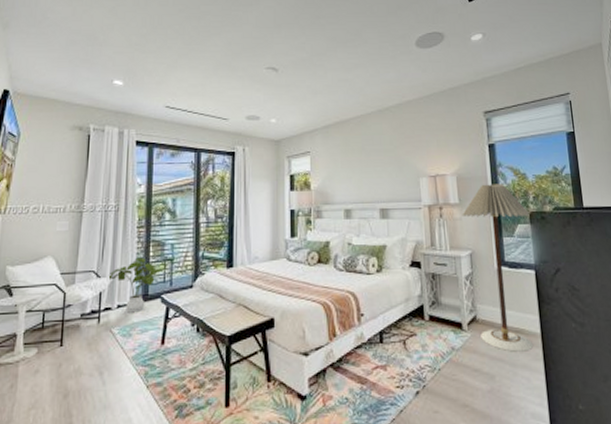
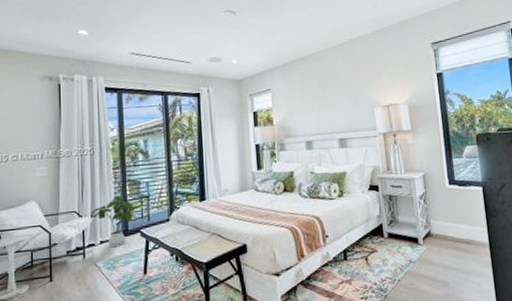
floor lamp: present [462,183,533,352] -> none [414,109,482,261]

